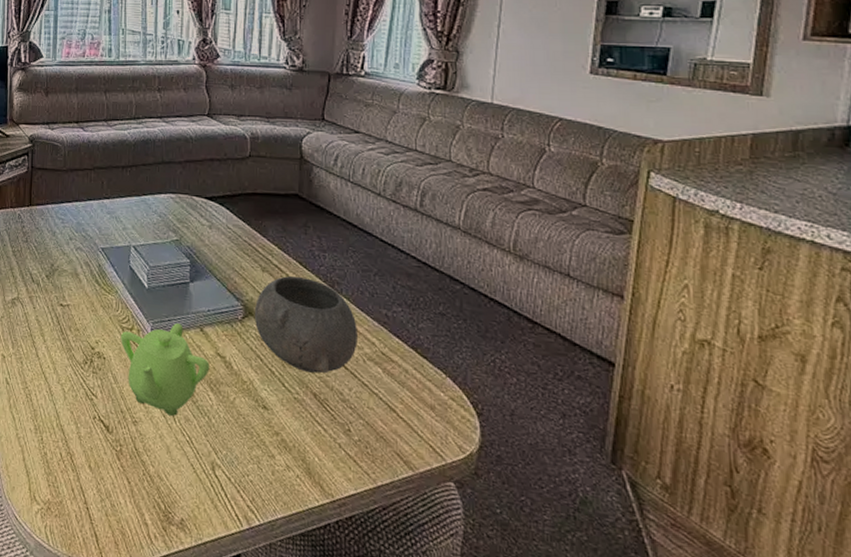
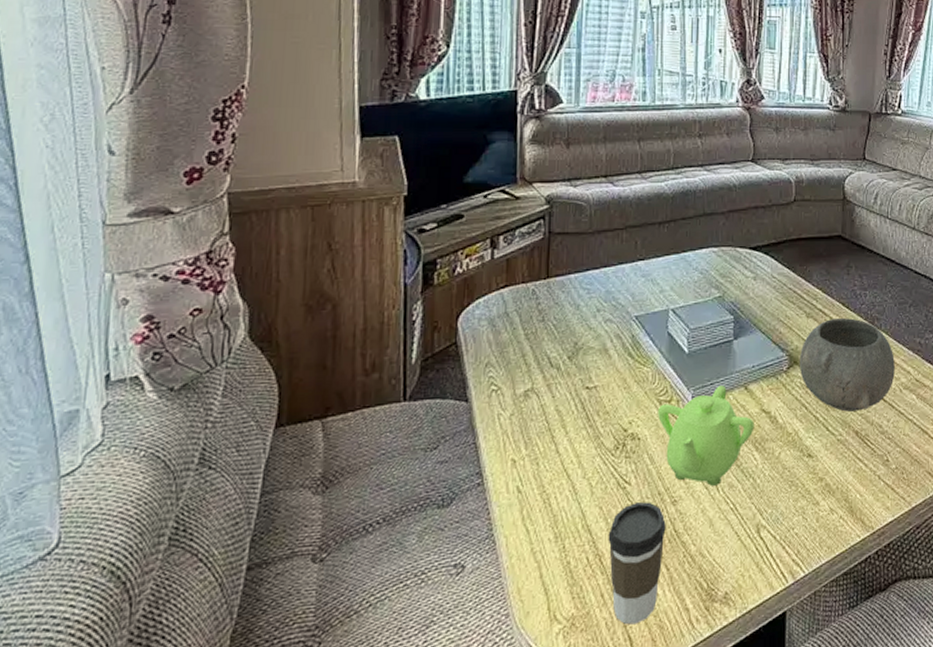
coffee cup: none [78,414,128,524] -> present [608,501,666,625]

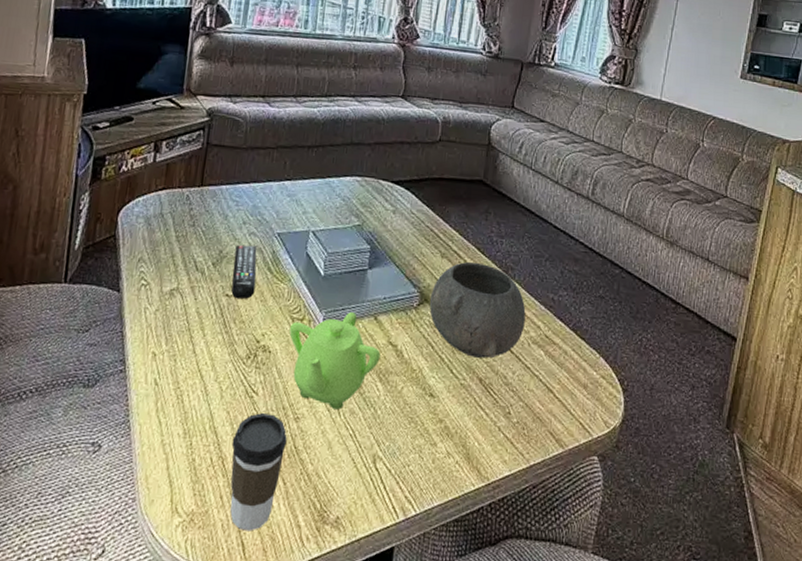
remote control: none [591,332,617,391] -> present [231,244,257,300]

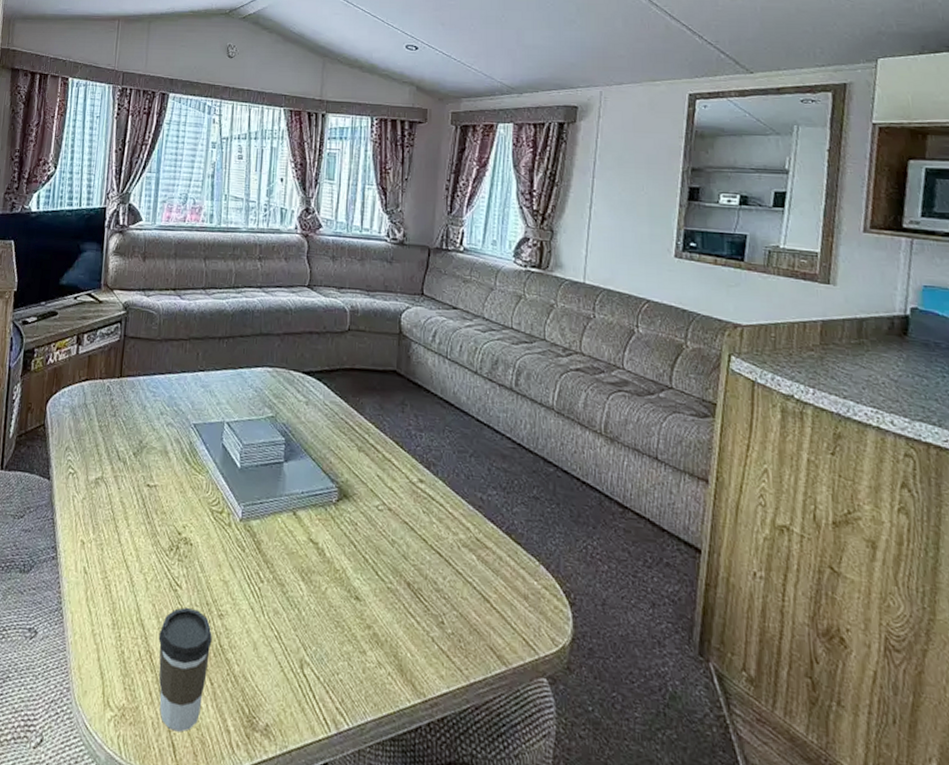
remote control: present [231,244,257,300] -> none [152,435,175,490]
teapot: present [289,312,381,410] -> none [210,506,302,609]
bowl: present [429,262,526,359] -> none [348,456,452,562]

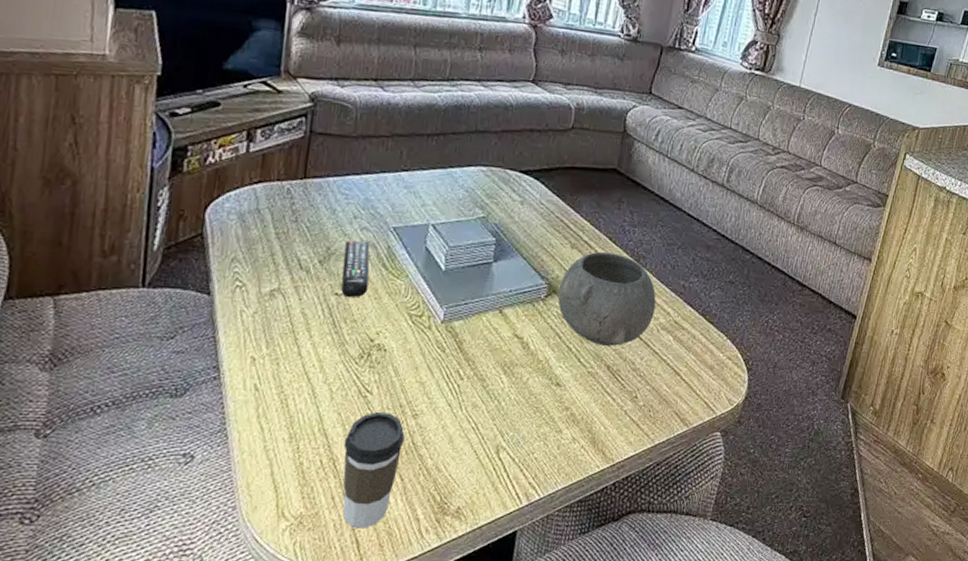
remote control: none [152,435,175,490] -> present [341,240,370,298]
bowl: none [348,456,452,562] -> present [557,252,656,346]

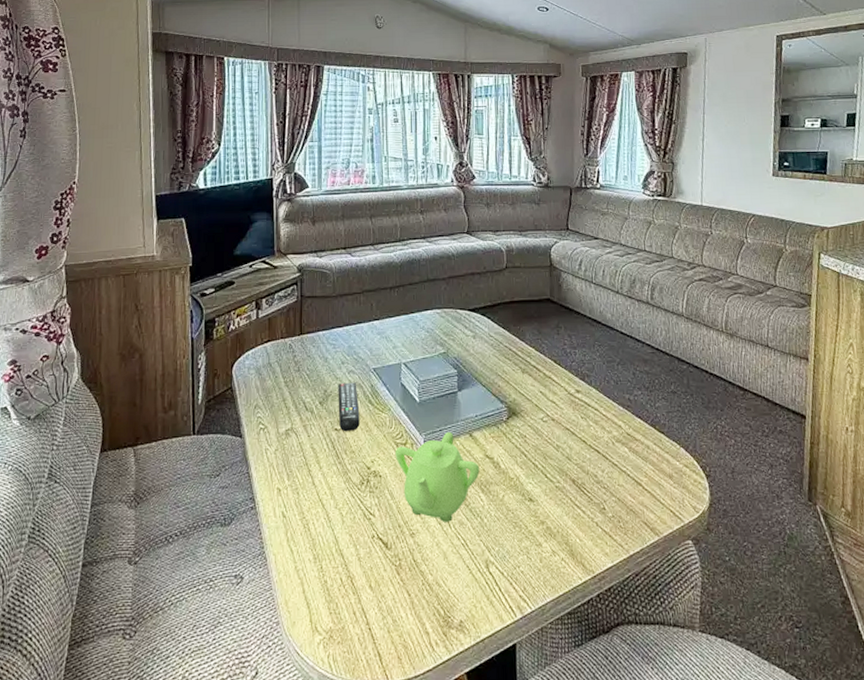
coffee cup: present [343,411,405,529] -> none [357,532,406,642]
teapot: none [407,306,506,404] -> present [396,432,480,522]
bowl: present [557,252,656,346] -> none [517,374,607,461]

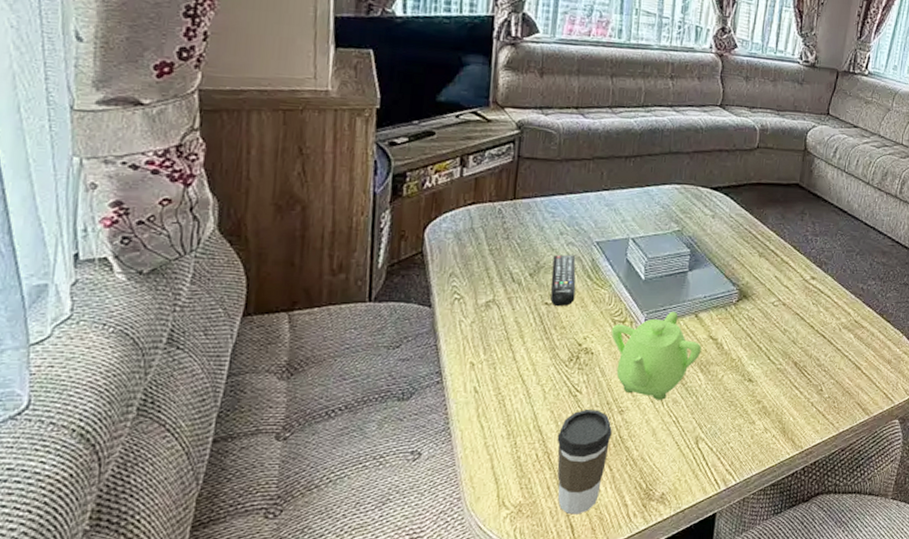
coffee cup: none [357,532,406,642] -> present [557,408,612,515]

